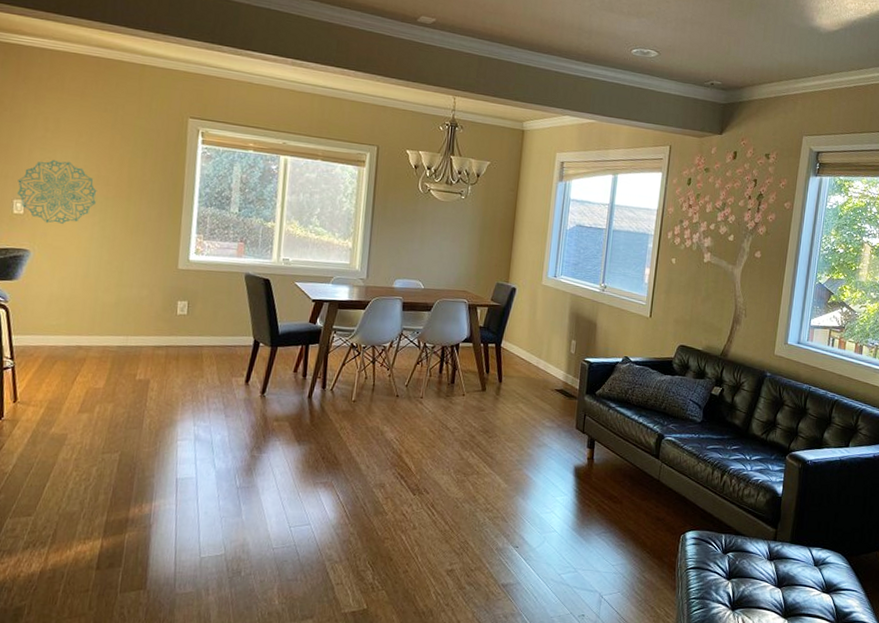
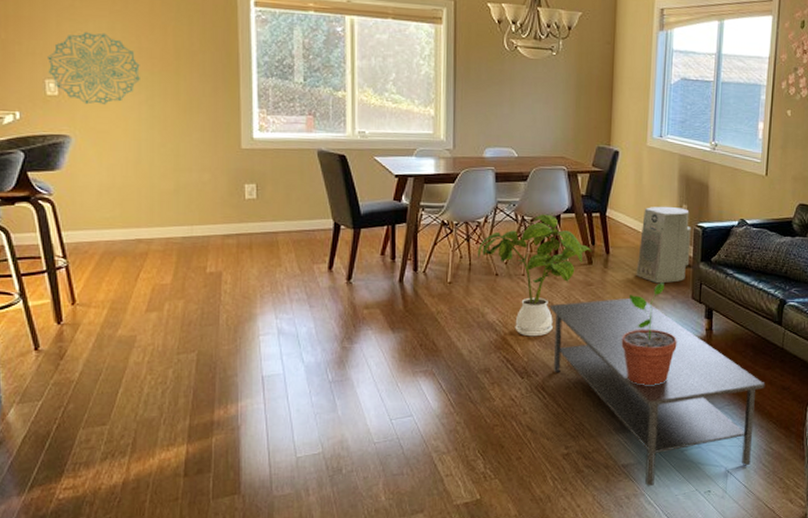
house plant: none [380,342,486,456] -> present [477,214,592,337]
coffee table: none [443,424,641,607] -> present [549,297,765,487]
potted plant: none [508,412,560,509] -> present [621,282,677,385]
air purifier: none [525,340,579,413] -> present [636,206,691,284]

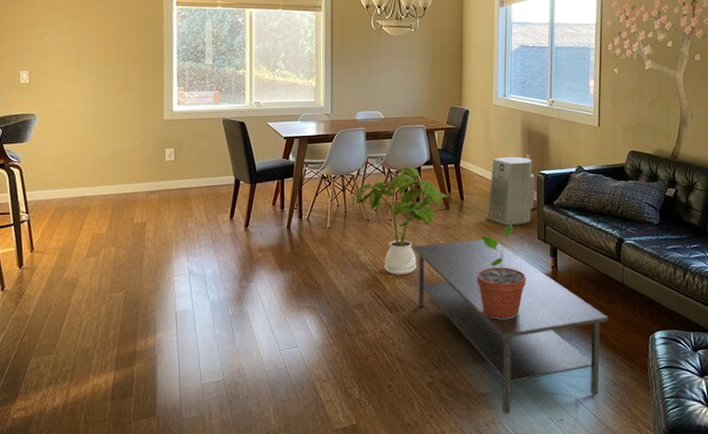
wall decoration: present [48,31,140,105] -> none [22,32,90,89]

